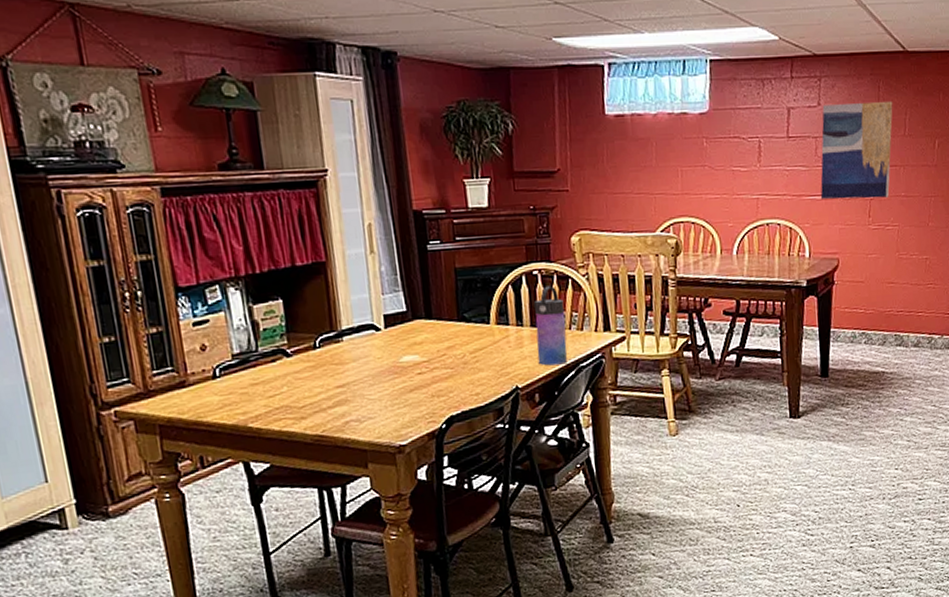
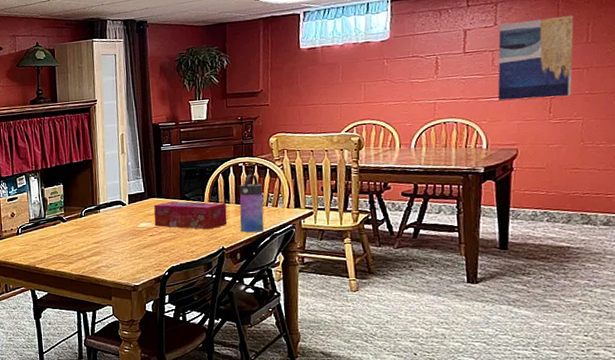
tissue box: none [421,323,522,364] -> present [154,201,228,230]

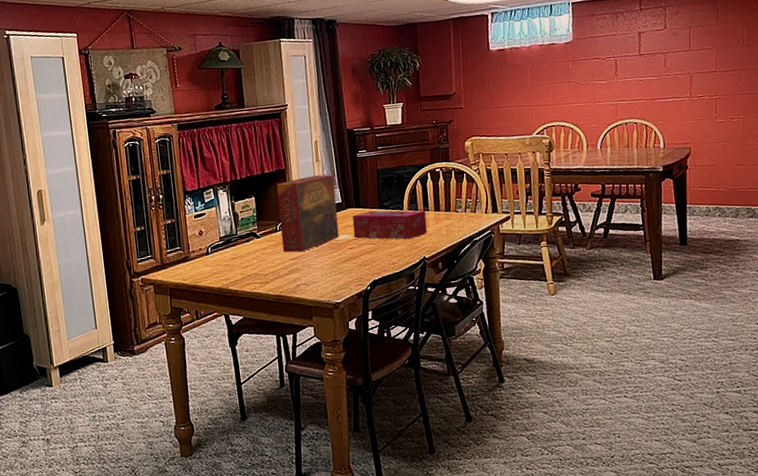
board game: none [83,165,141,237] -> present [277,174,339,253]
water bottle: present [239,174,264,233] -> none [437,179,464,241]
wall art: present [497,15,574,101] -> none [668,19,733,101]

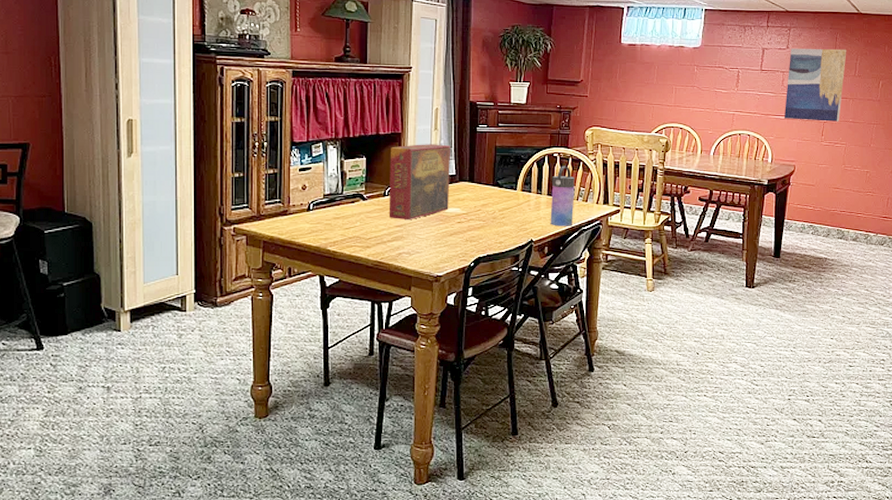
tissue box: present [352,210,428,240] -> none [464,187,538,221]
water bottle: none [437,179,464,241] -> present [550,166,575,226]
wall art: none [668,19,733,101] -> present [783,48,847,122]

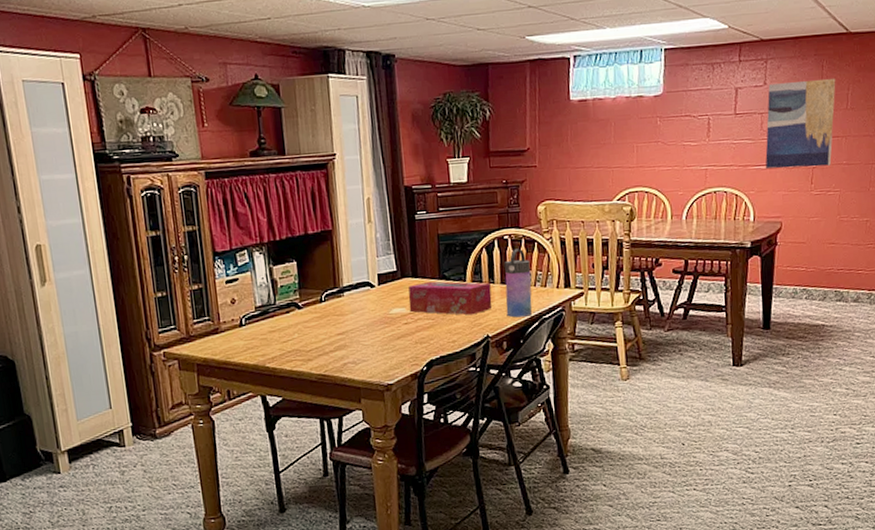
board game: present [388,144,451,221] -> none [322,238,393,327]
tissue box: none [464,187,538,221] -> present [408,281,492,316]

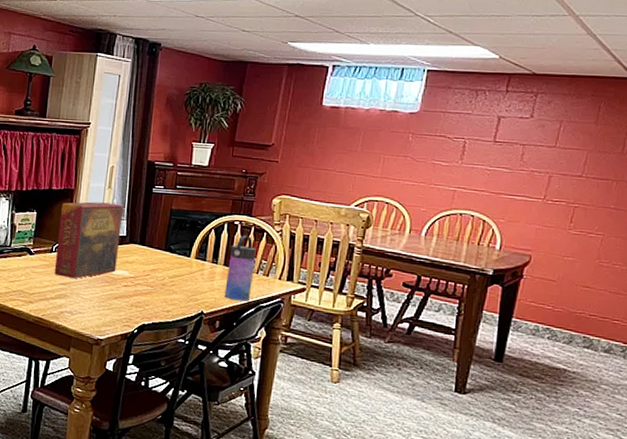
board game: none [322,238,393,327] -> present [54,201,124,279]
tissue box: present [408,281,492,316] -> none [131,251,214,290]
wall art: present [765,78,836,169] -> none [520,118,613,207]

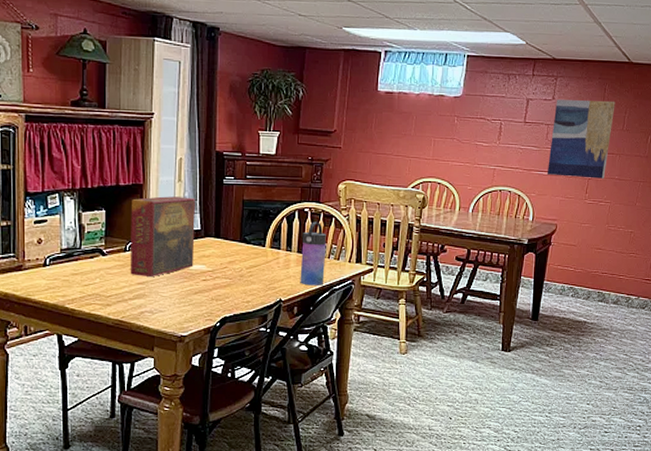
wall art: none [520,118,613,207] -> present [546,99,616,179]

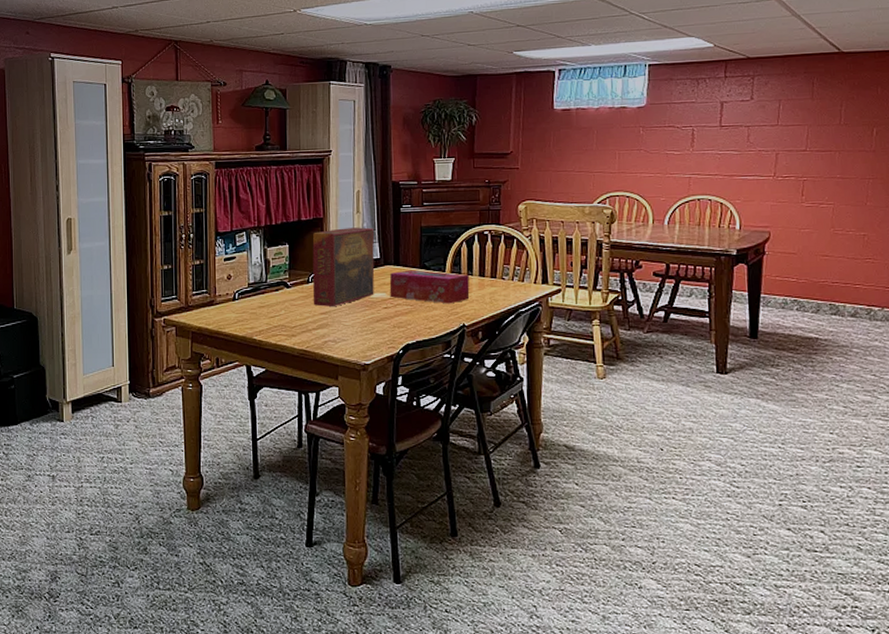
tissue box: none [209,243,288,279] -> present [389,269,470,304]
water bottle: present [300,221,326,286] -> none [483,244,510,309]
wall art: present [546,99,616,179] -> none [752,94,828,180]

